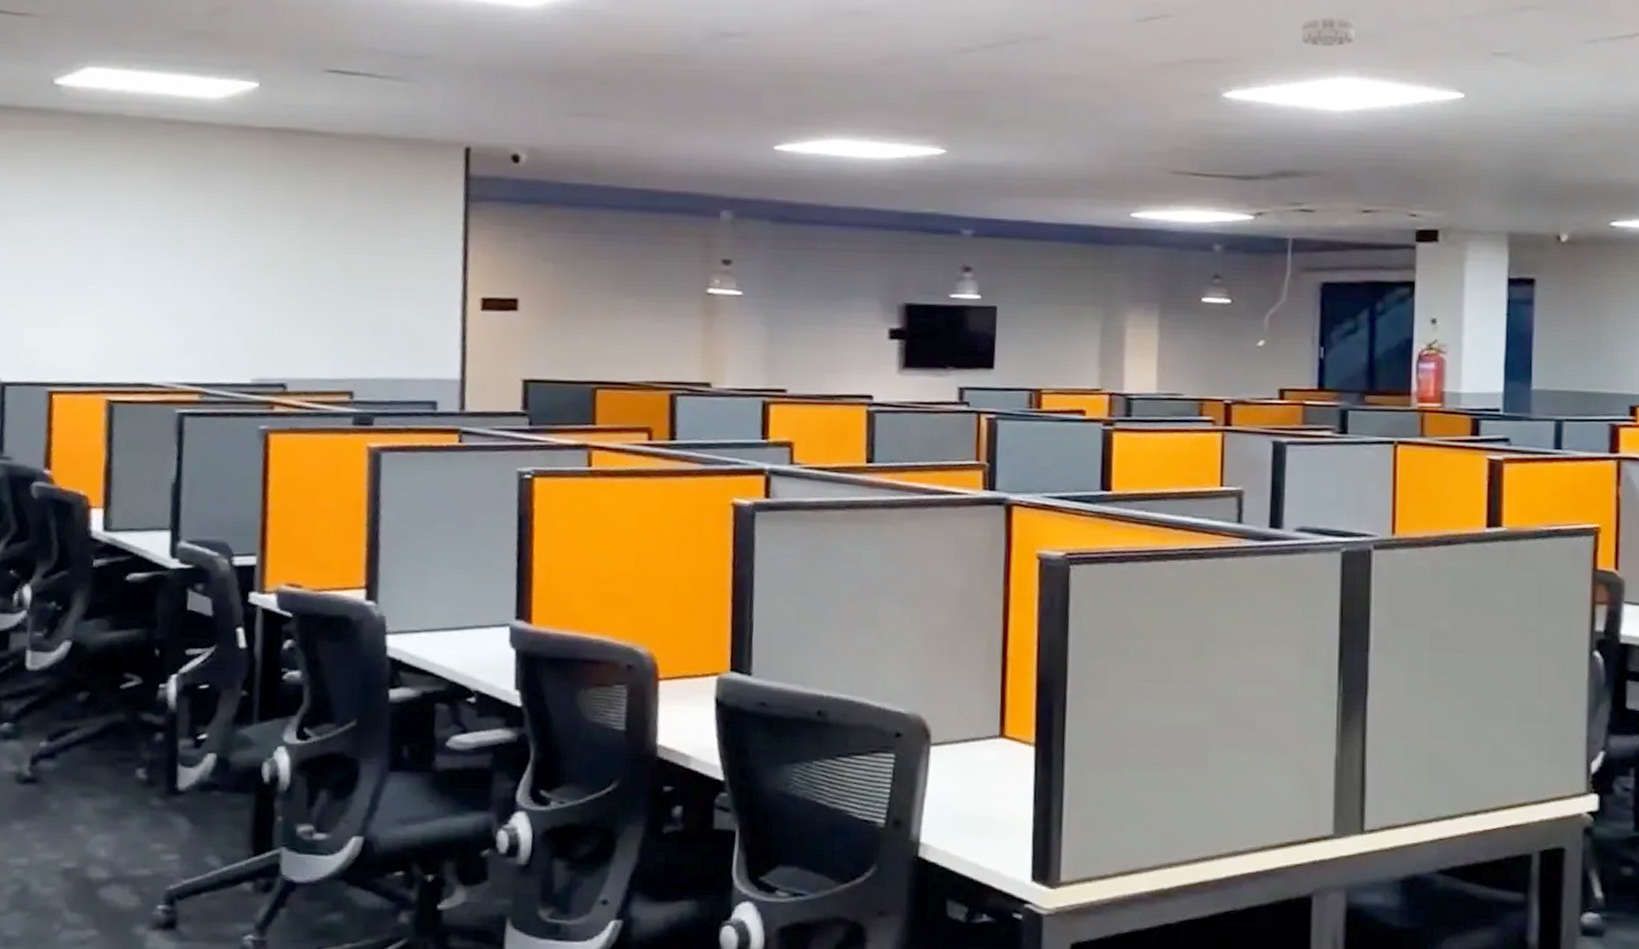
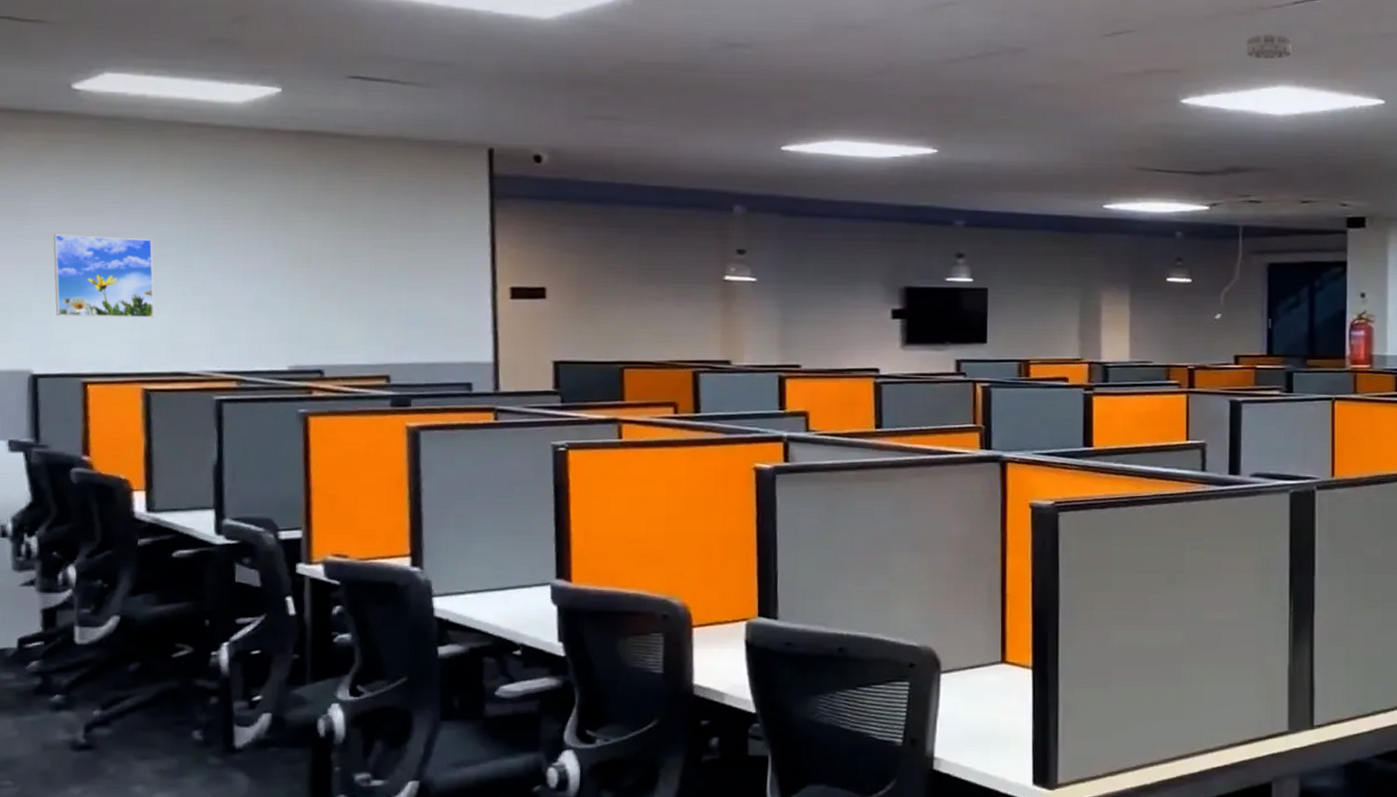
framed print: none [26,236,124,325] -> present [53,234,155,318]

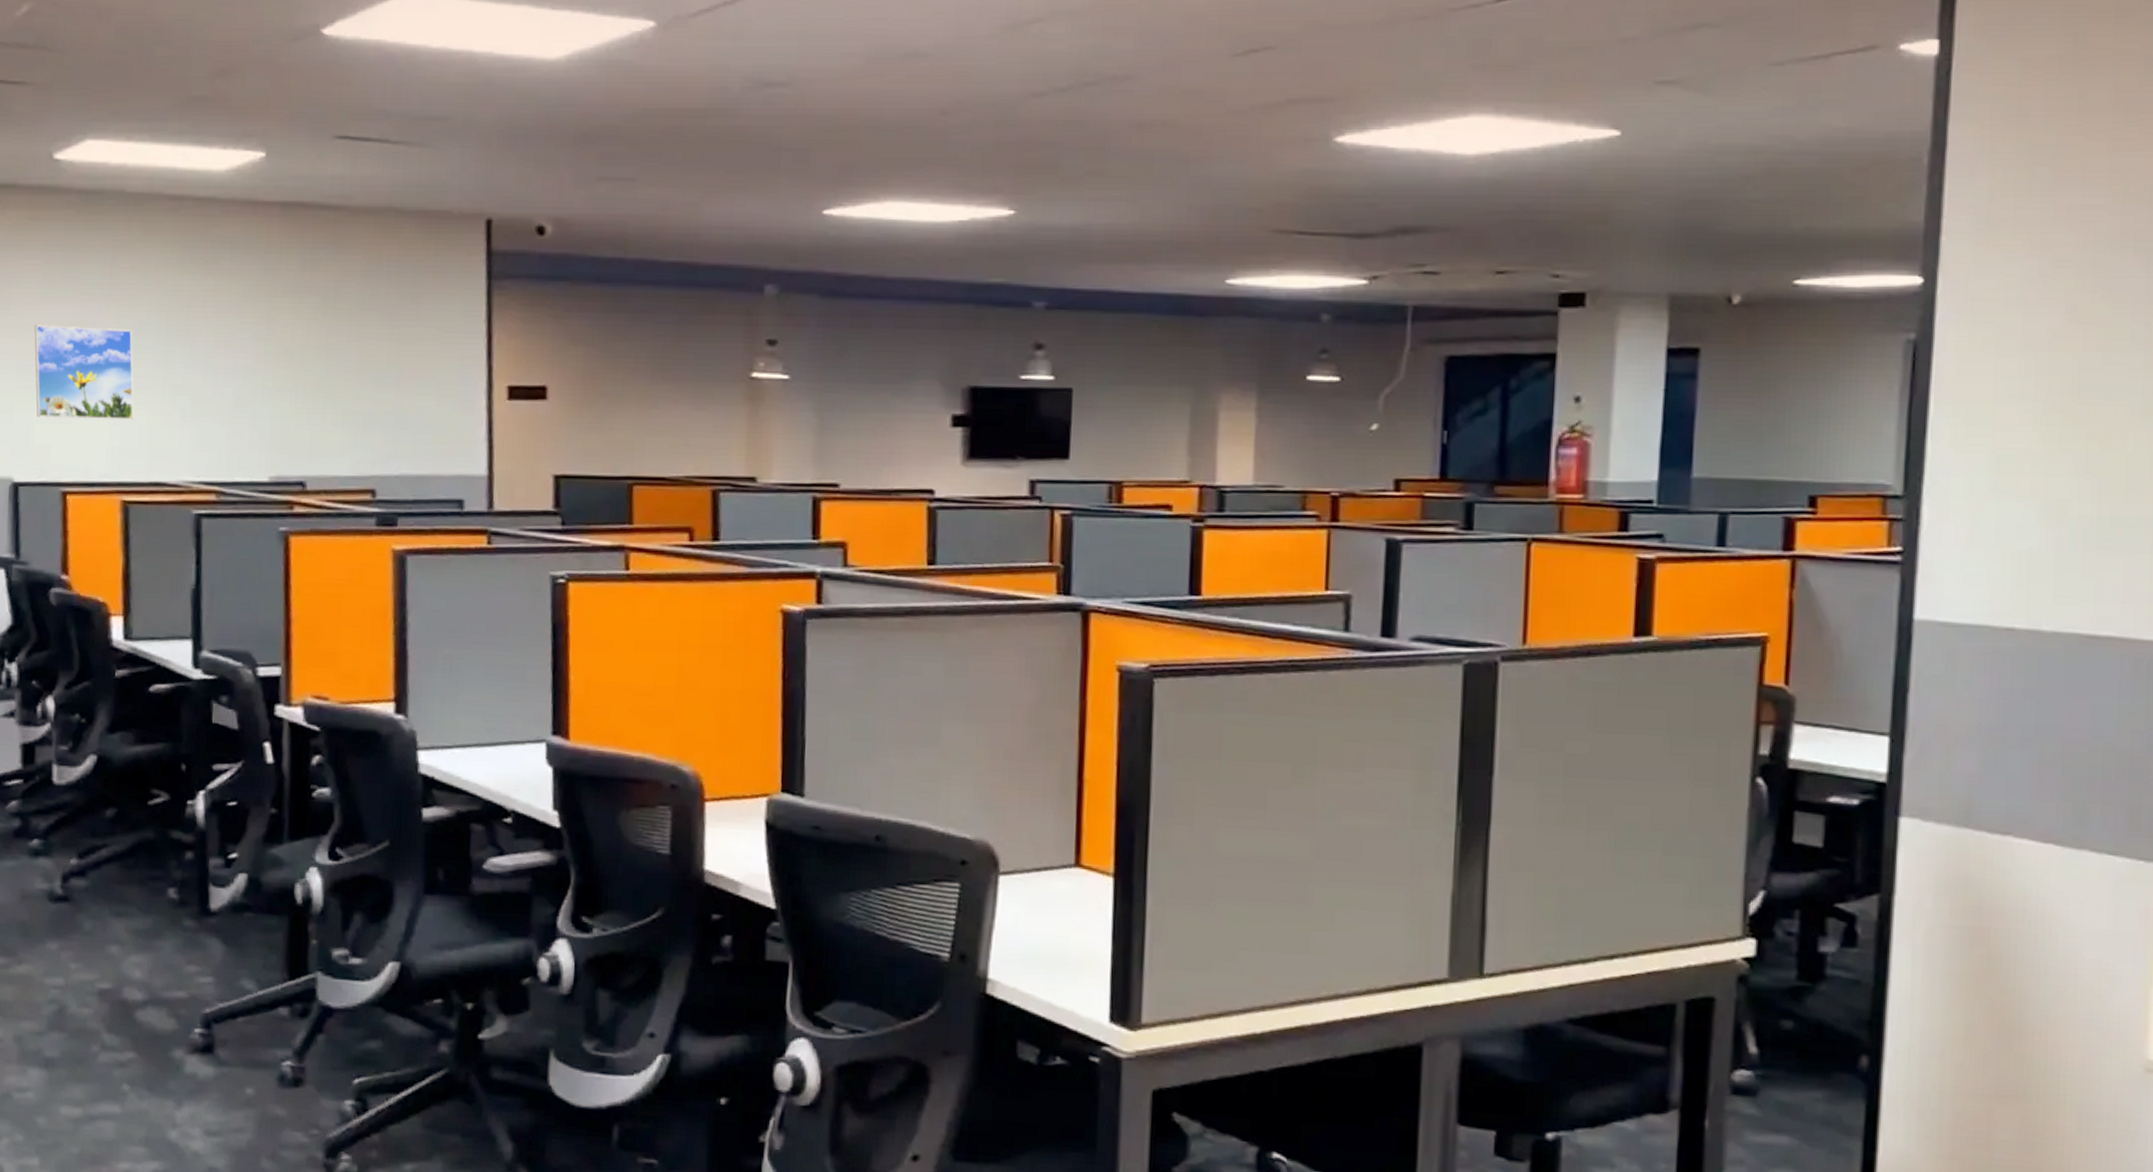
smoke detector: present [1247,34,1292,60] -> none [1428,44,1491,80]

